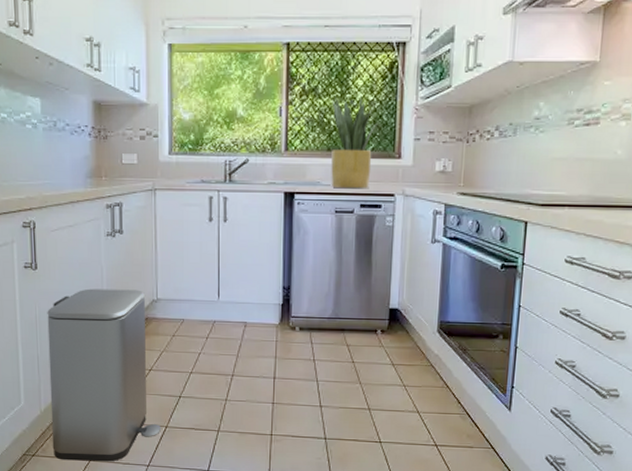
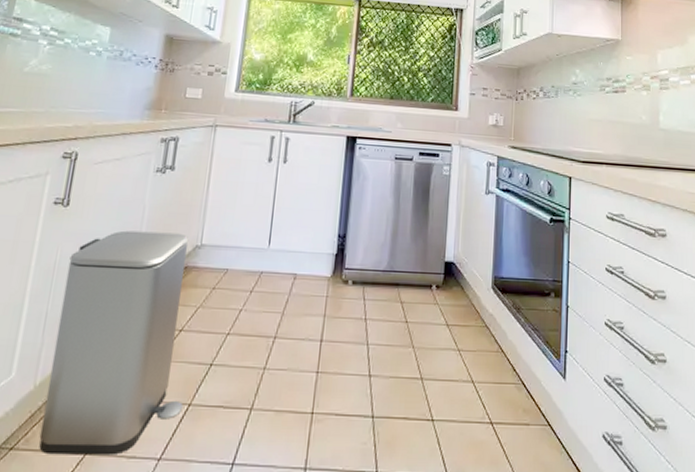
planter: present [331,95,379,189] -> none [392,49,439,138]

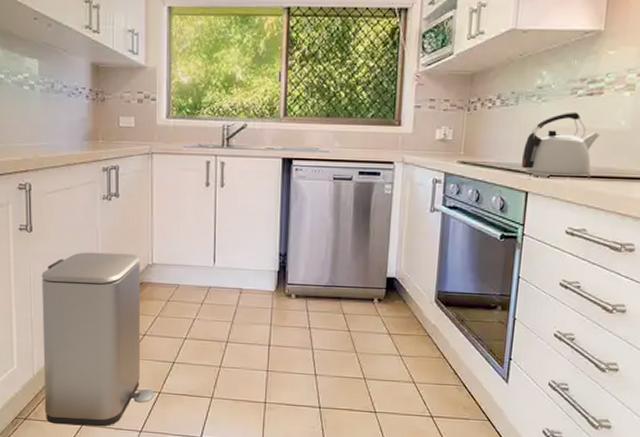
kettle: none [564,106,627,166] -> present [522,112,601,178]

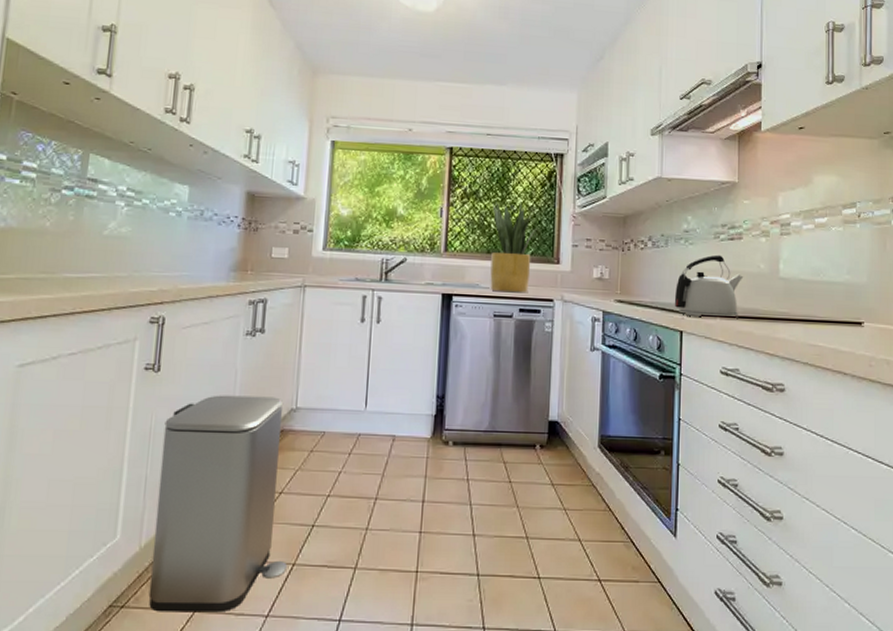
planter: none [329,61,379,156] -> present [490,200,538,293]

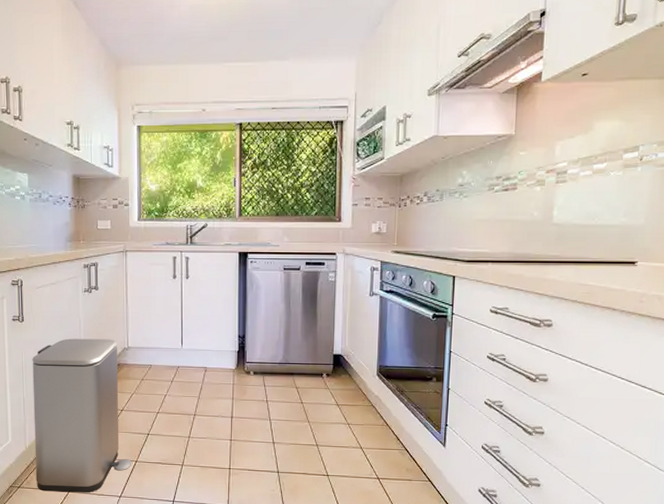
planter: present [490,200,538,293] -> none [279,167,321,249]
kettle: present [675,254,744,318] -> none [448,205,517,263]

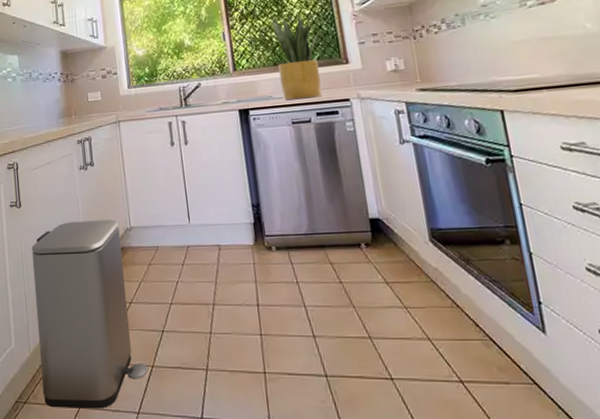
planter: none [279,167,321,249] -> present [270,10,322,100]

